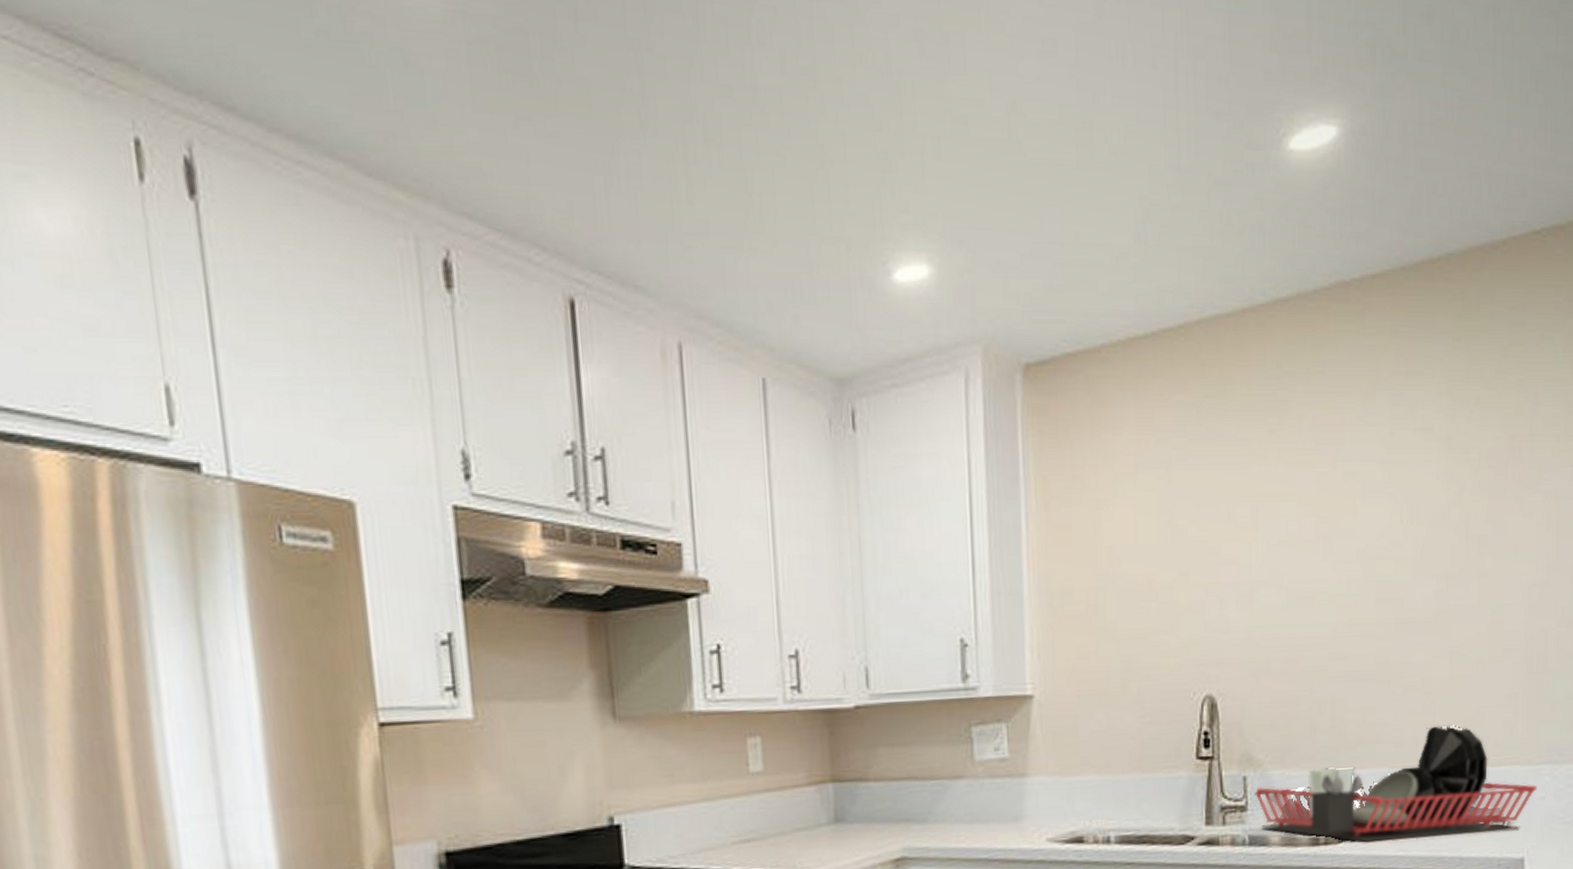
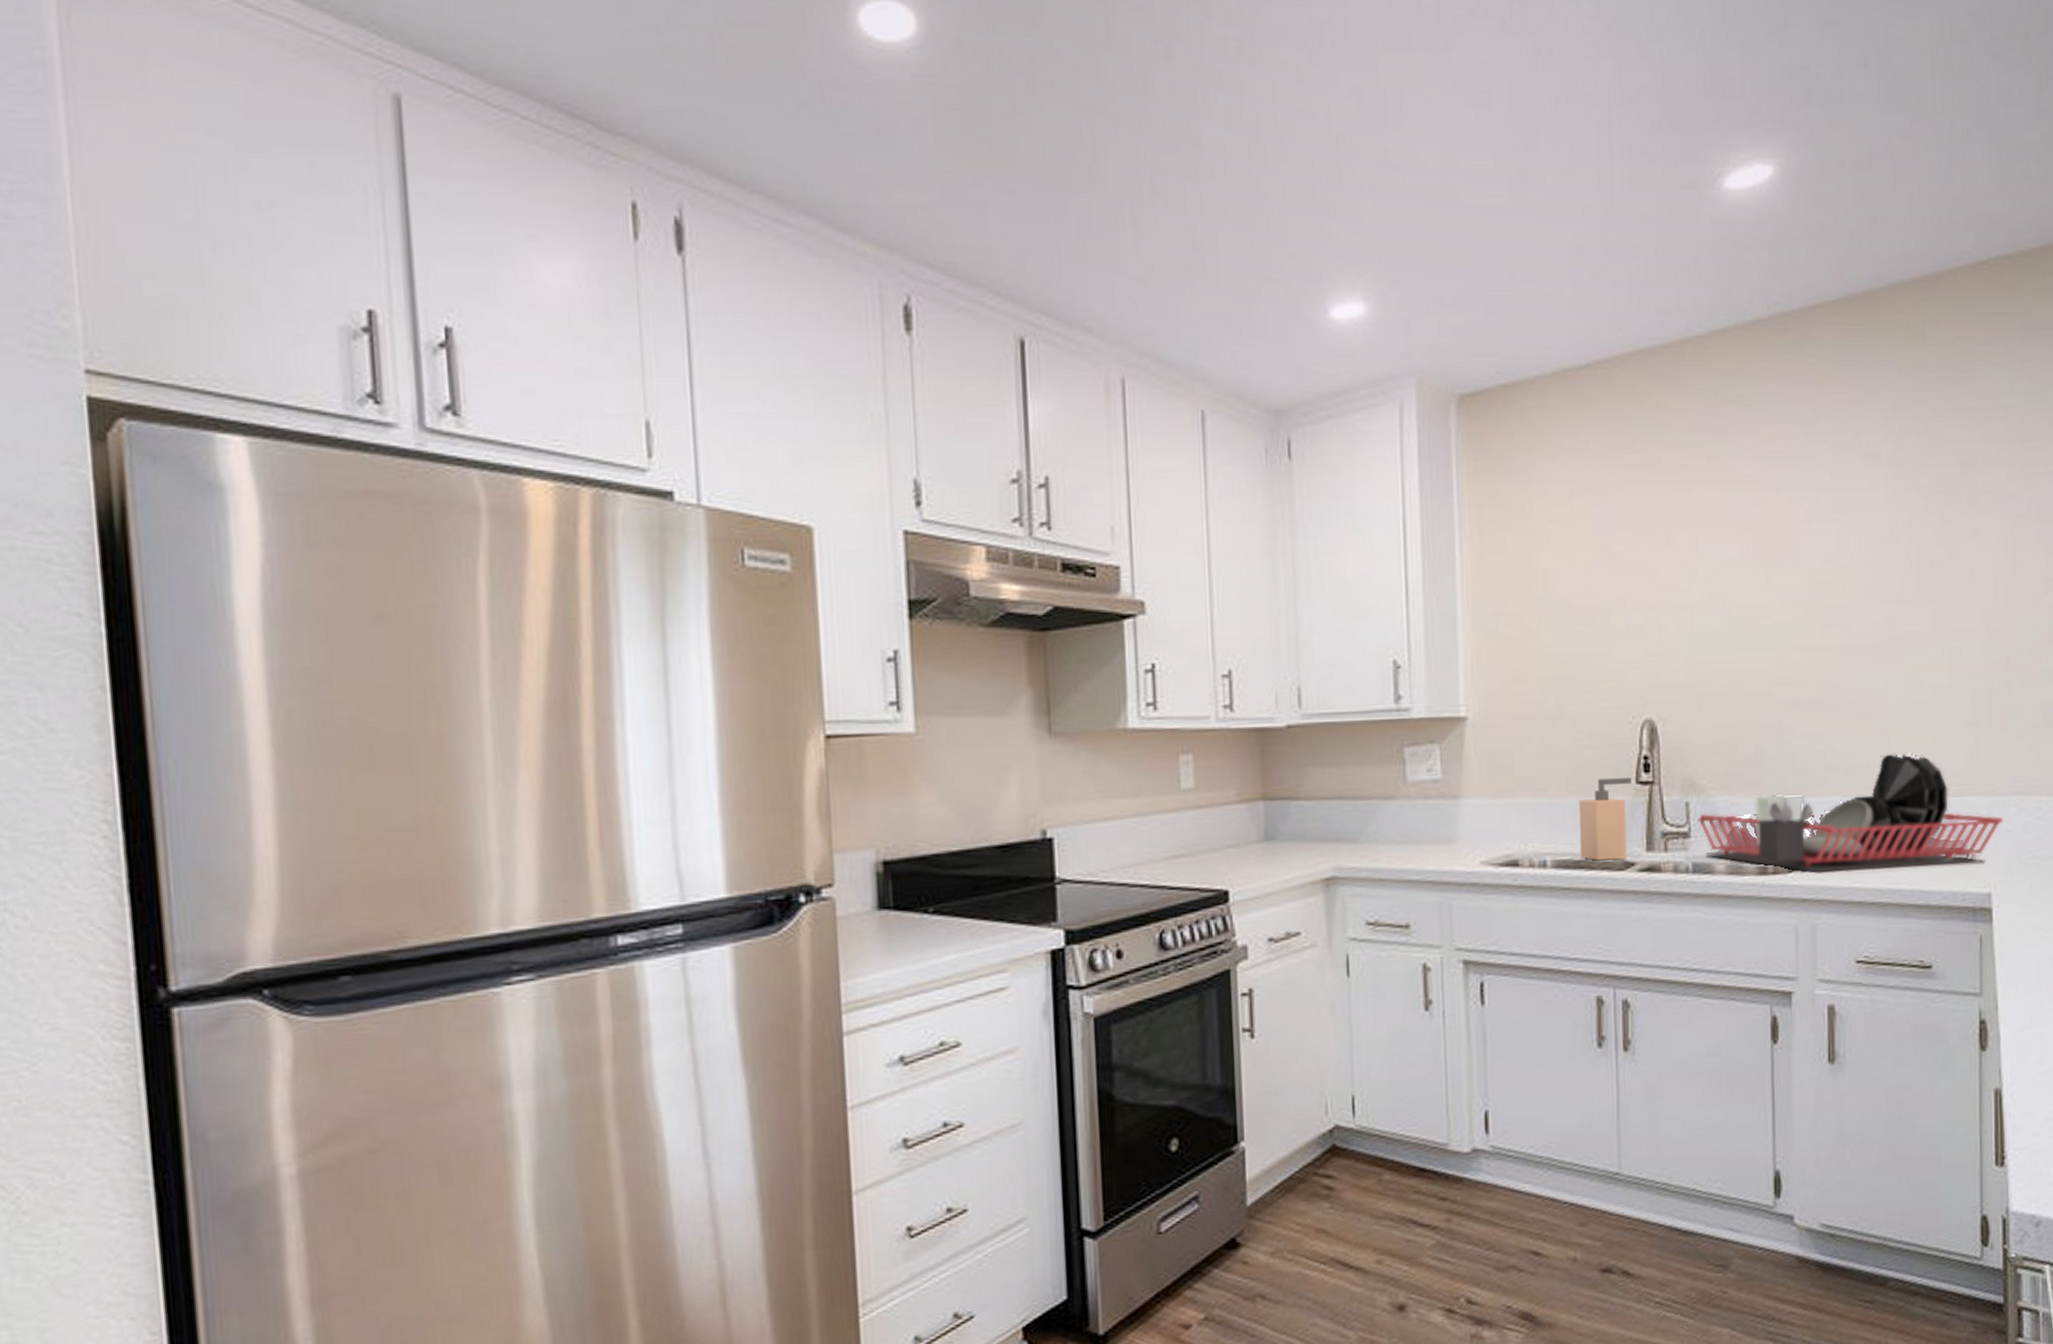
soap dispenser: none [1141,753,1192,836] -> present [1579,778,1632,861]

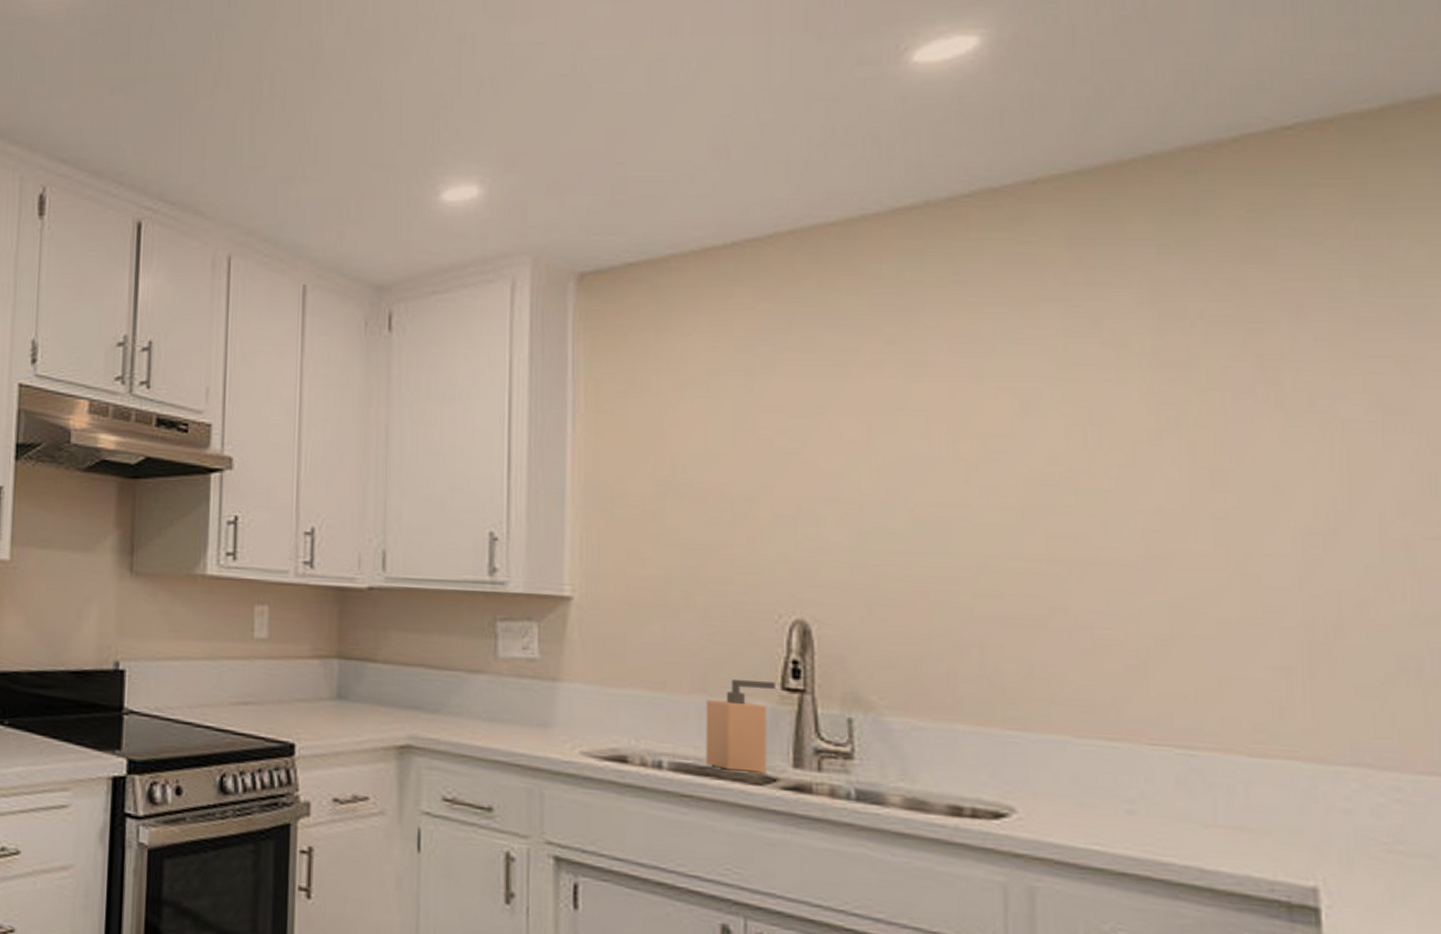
dish rack: present [1698,754,2004,873] -> none [864,694,1337,849]

